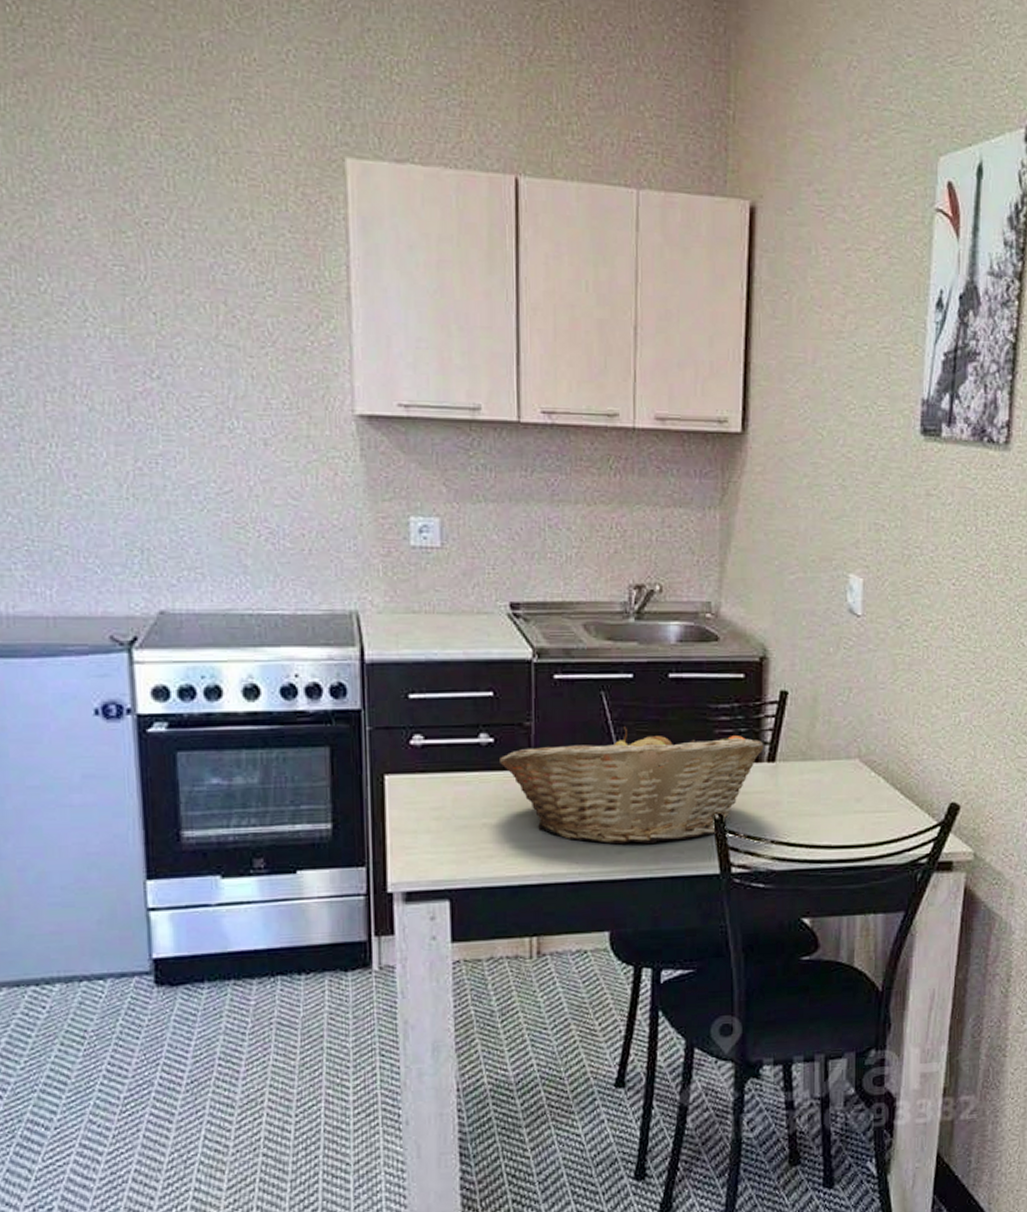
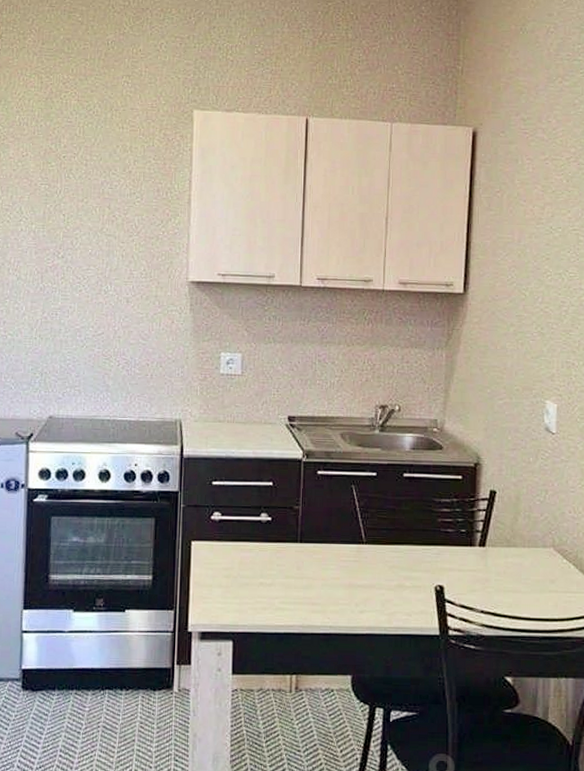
fruit basket: present [500,726,764,845] -> none [275,513,477,607]

